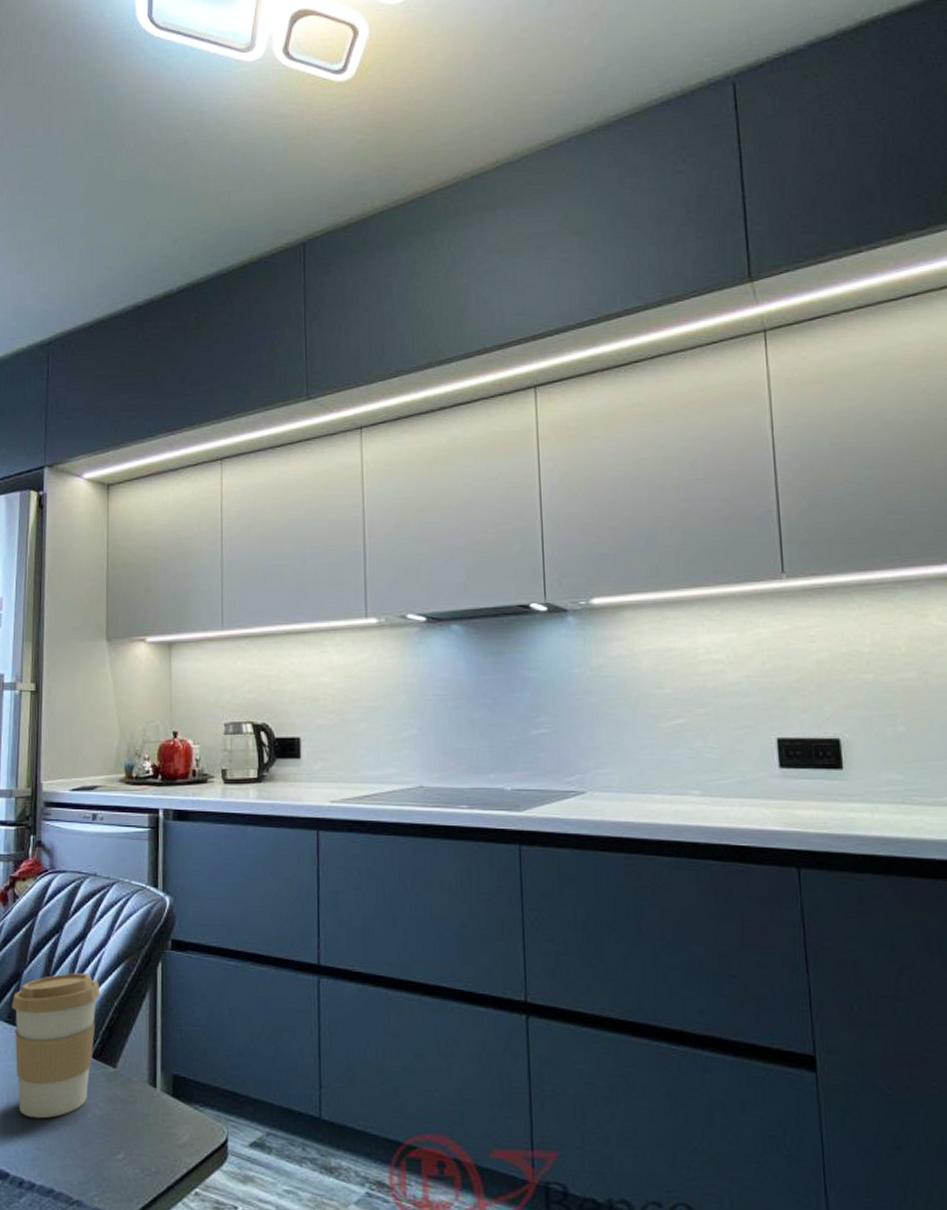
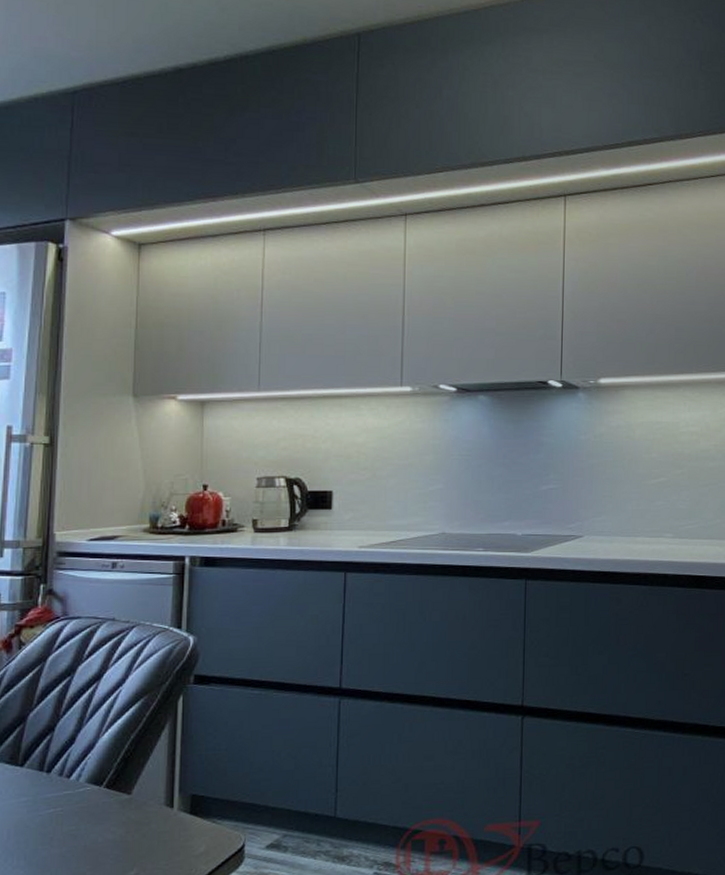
coffee cup: present [11,973,101,1119] -> none [13,711,116,850]

